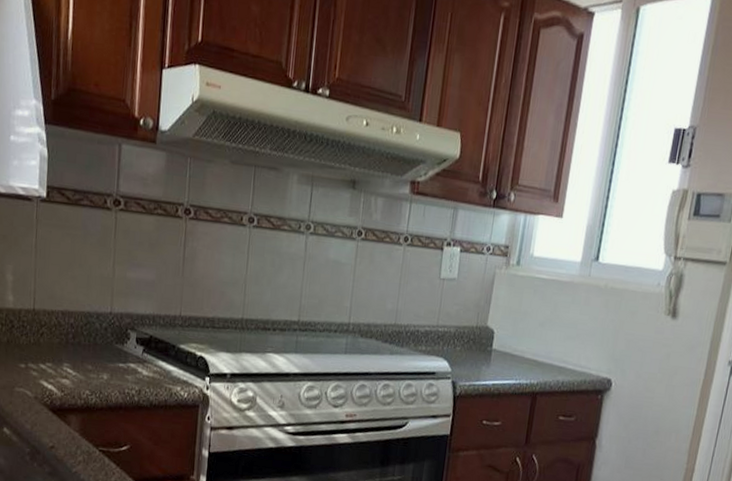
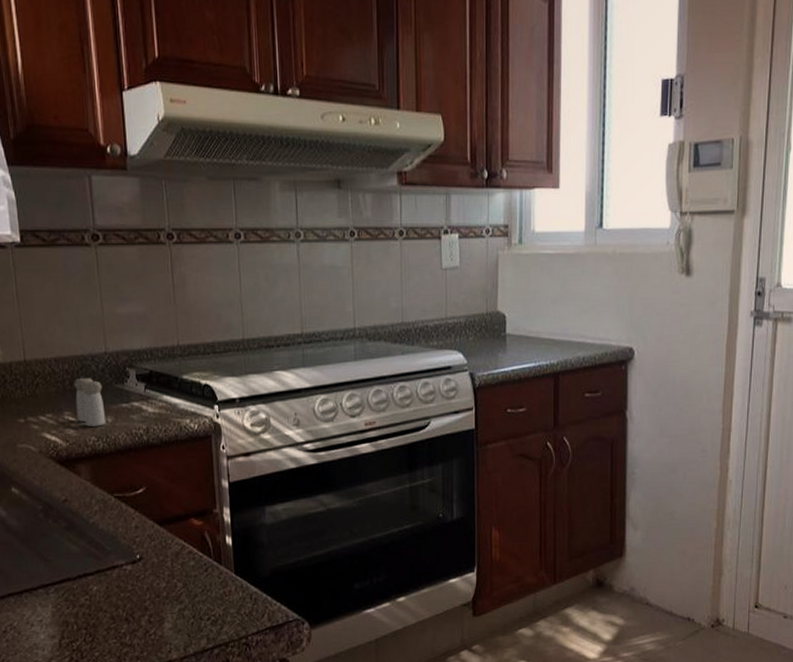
salt and pepper shaker: none [75,333,103,382] -> present [74,378,106,427]

